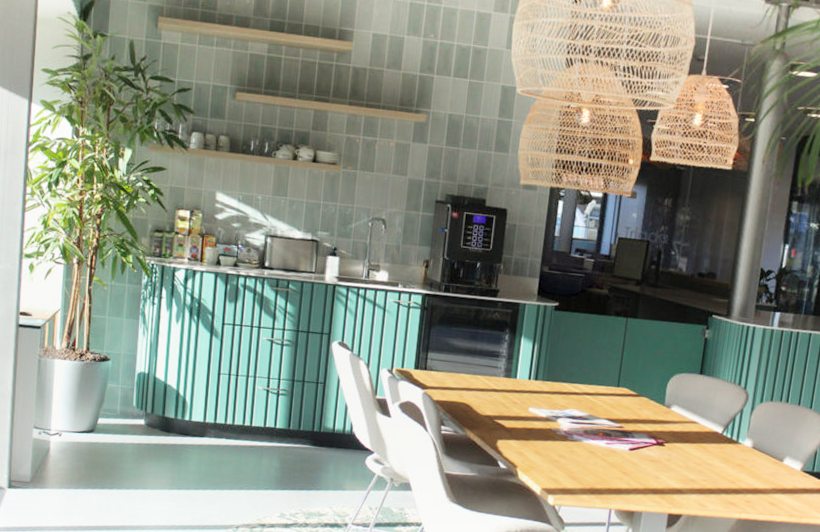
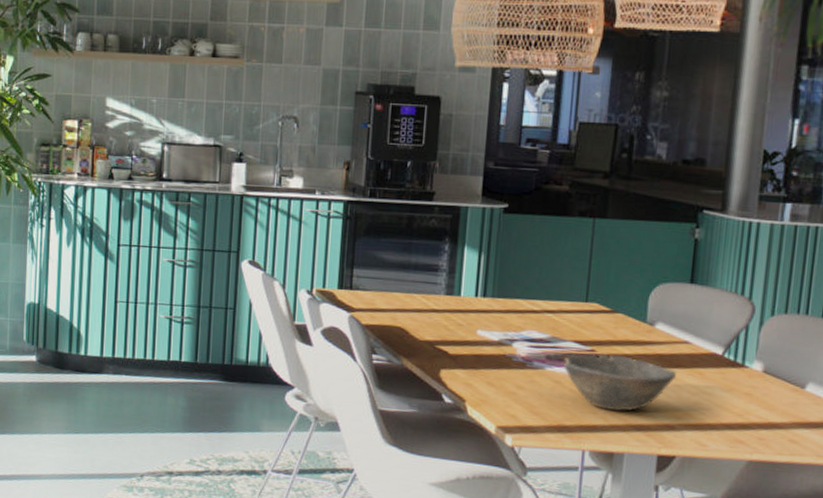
bowl: none [598,429,686,478] -> present [564,353,676,411]

